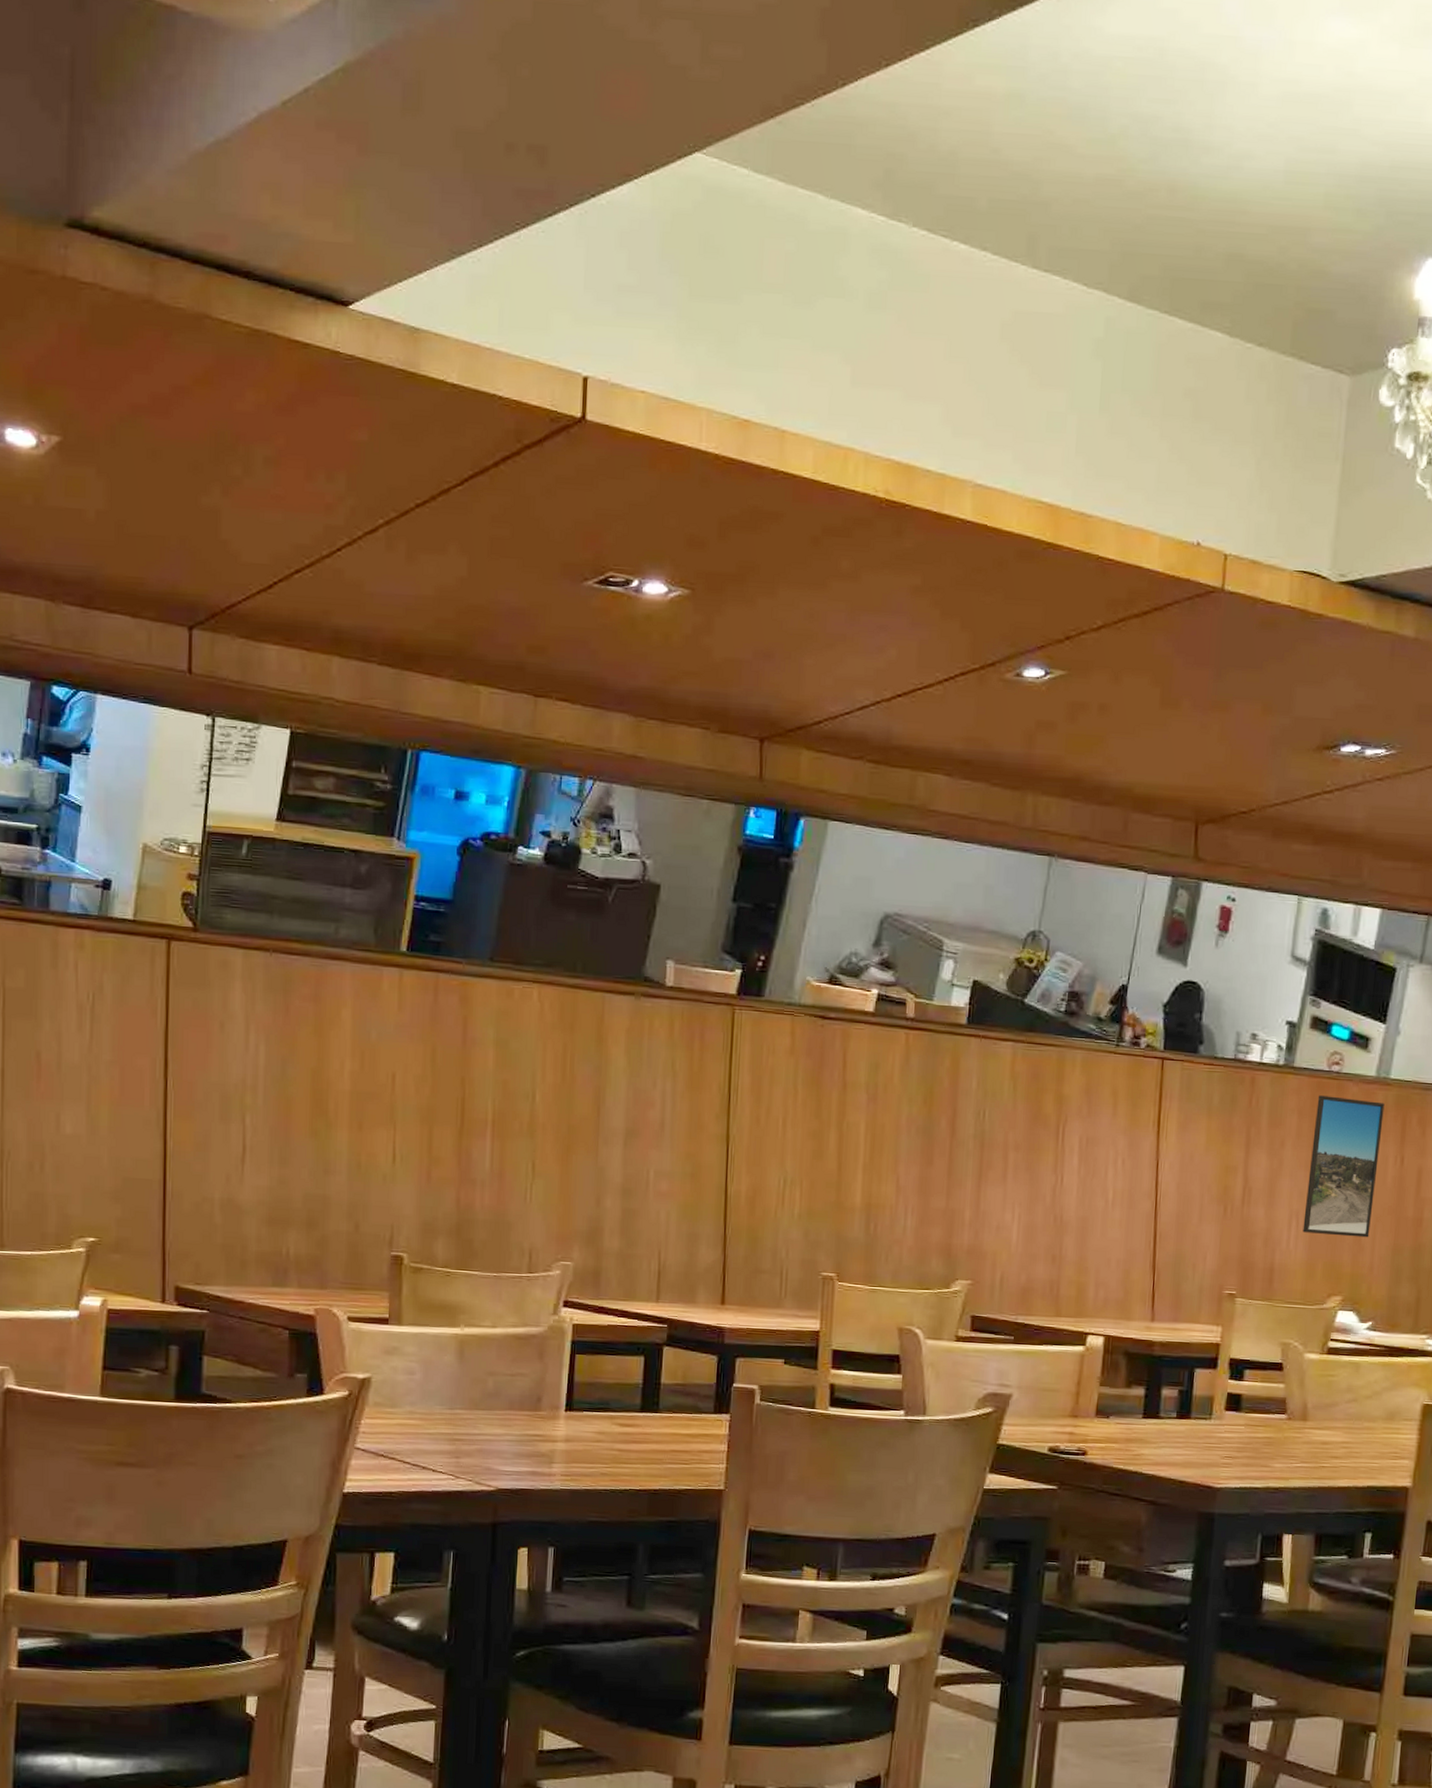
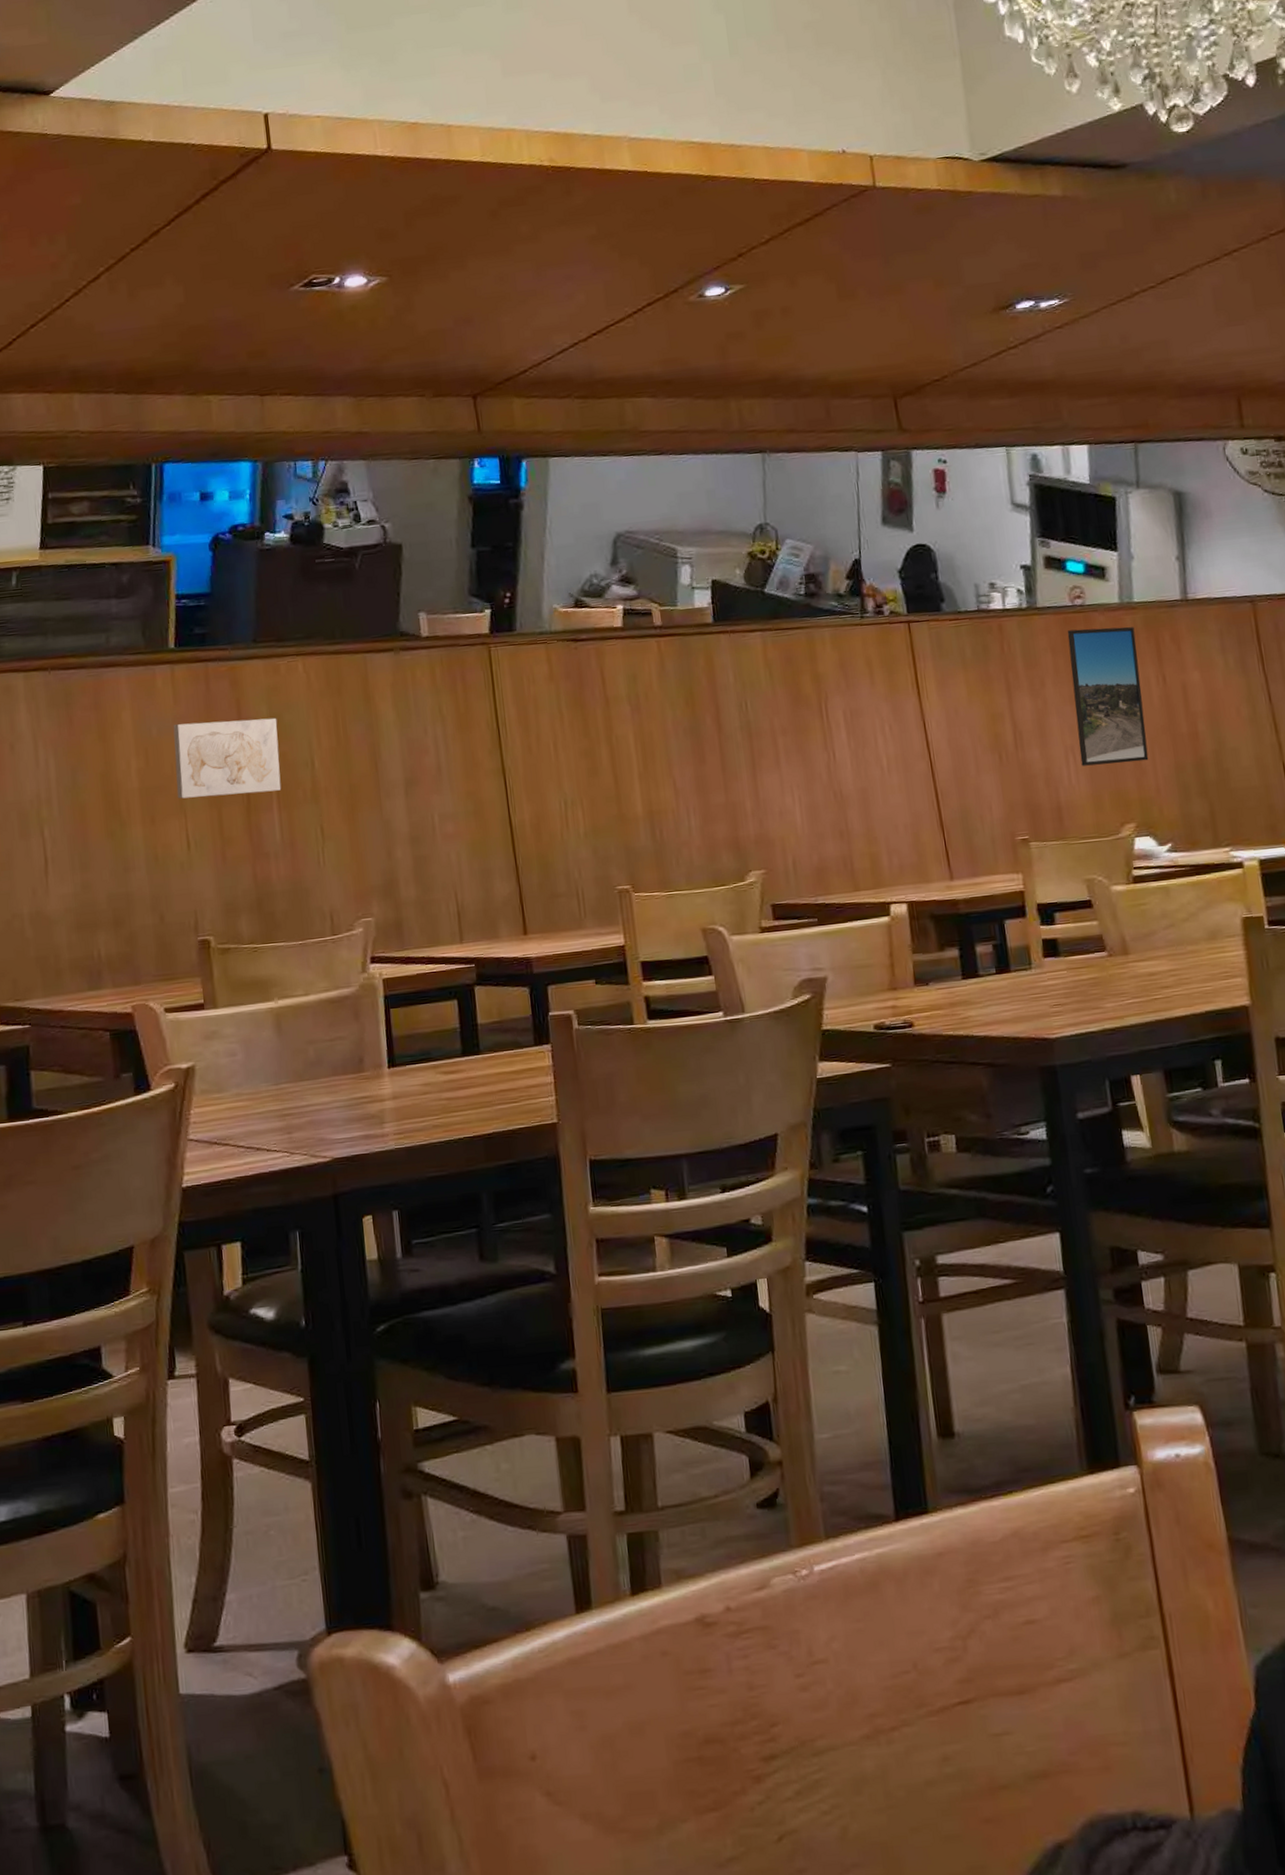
wall art: none [389,1032,503,1118] -> present [173,718,282,799]

